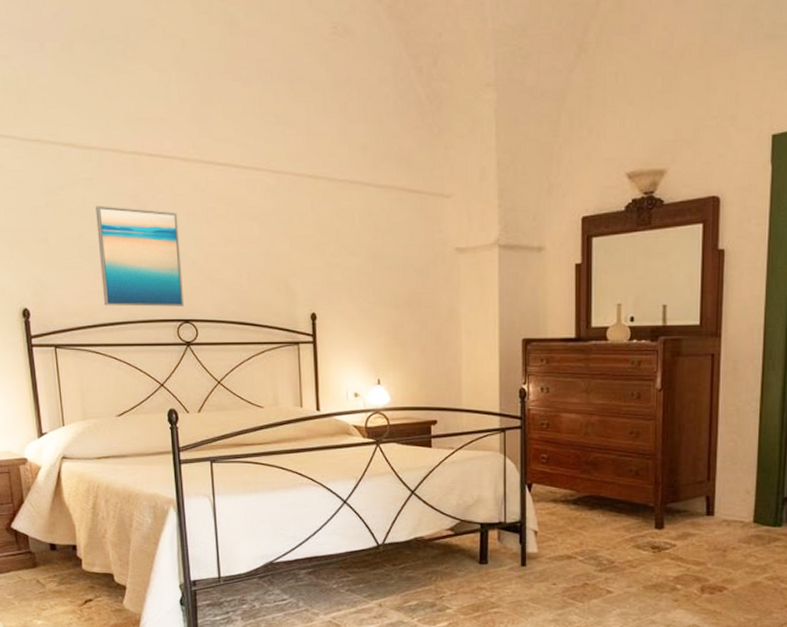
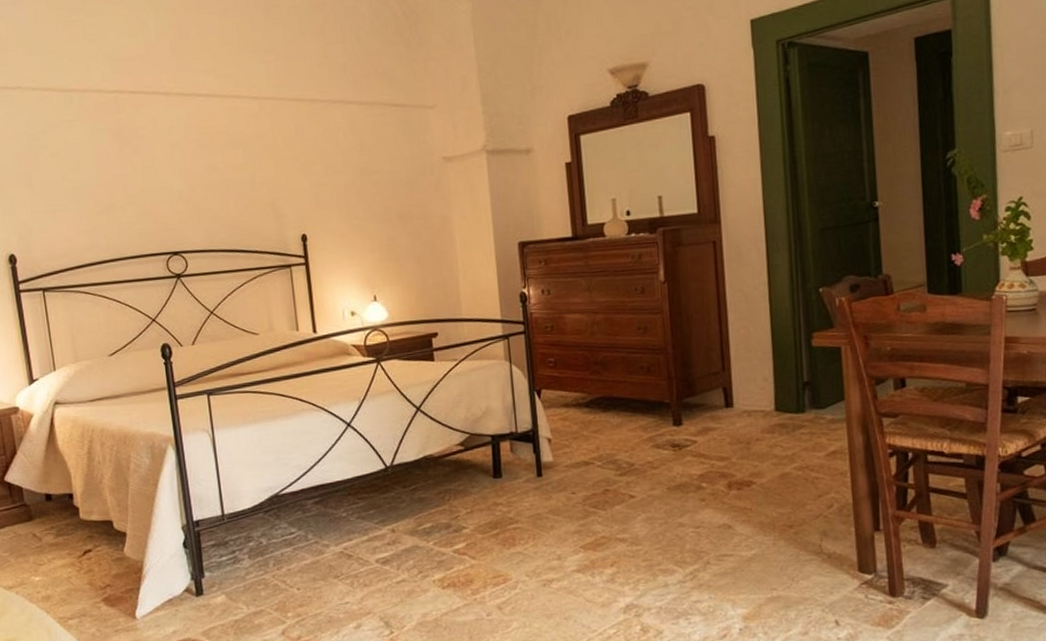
wall art: present [95,206,184,307] -> none [78,145,172,245]

